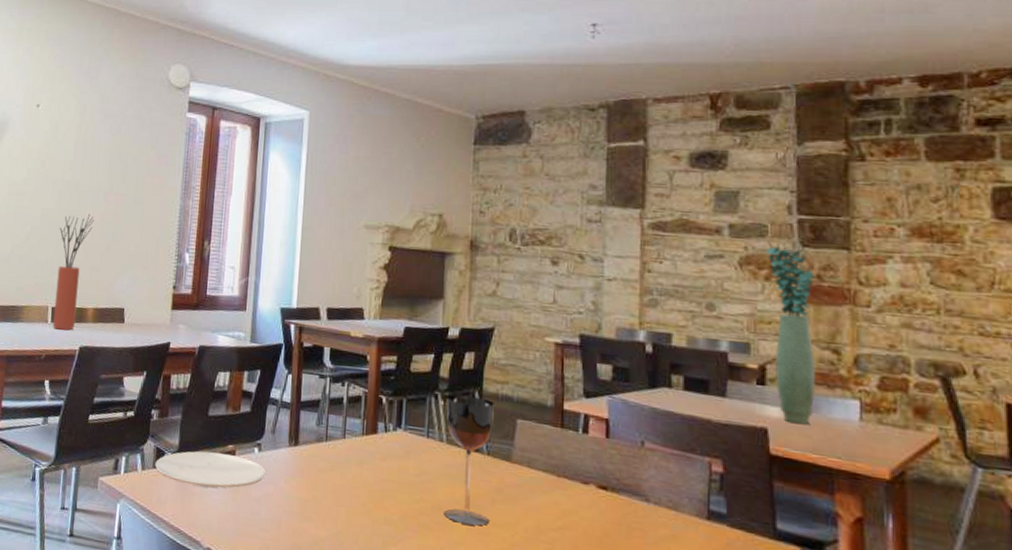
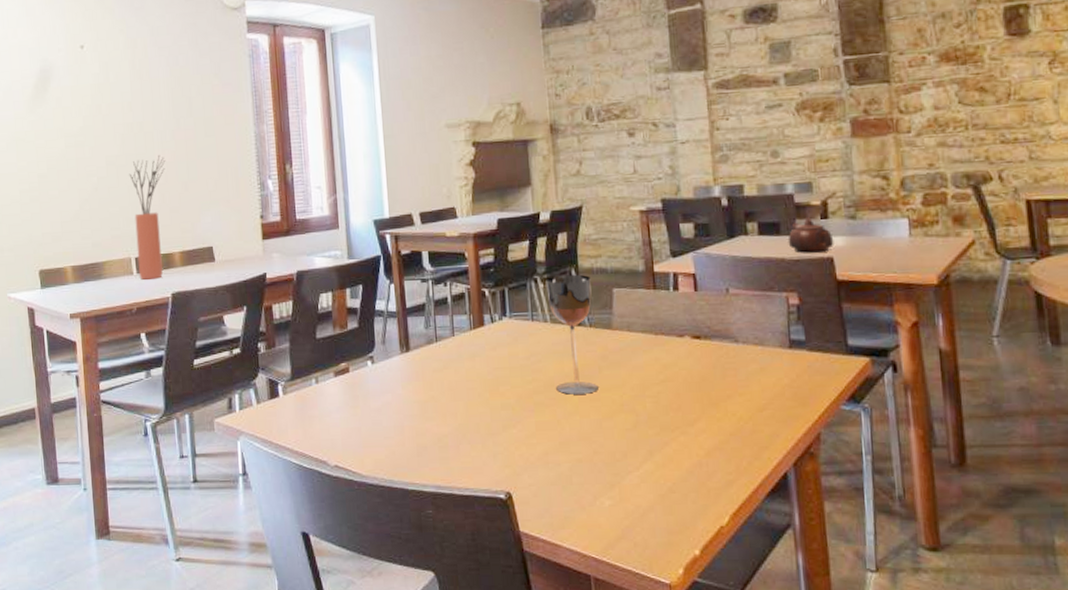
plate: present [155,451,266,489] -> none [270,372,382,409]
teapot: none [716,380,770,420] -> present [788,217,834,253]
vase: present [765,240,815,425] -> none [817,83,871,249]

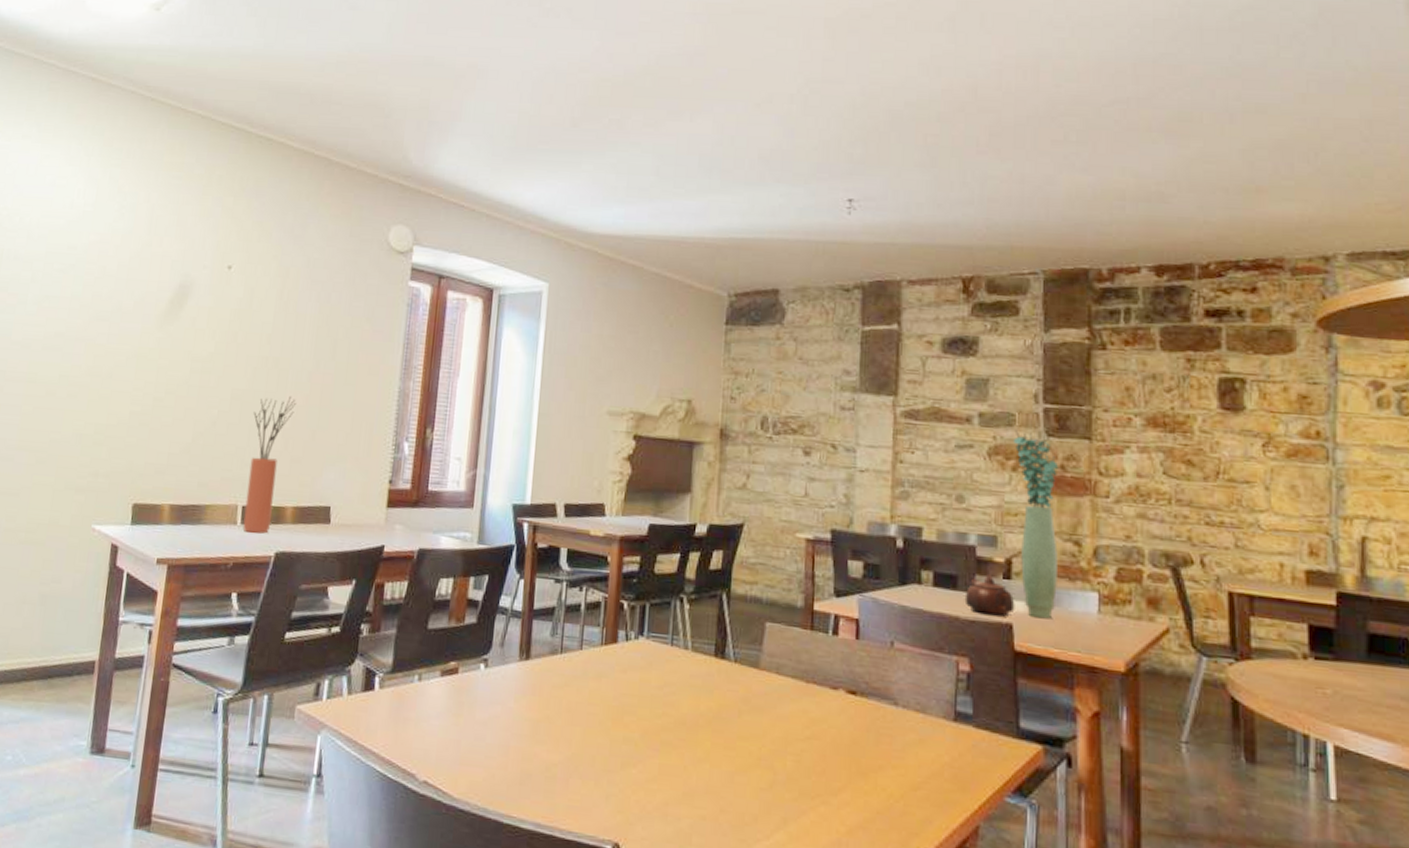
wineglass: present [545,274,598,395] -> none [688,597,743,740]
vase: none [817,83,871,249] -> present [1012,430,1059,619]

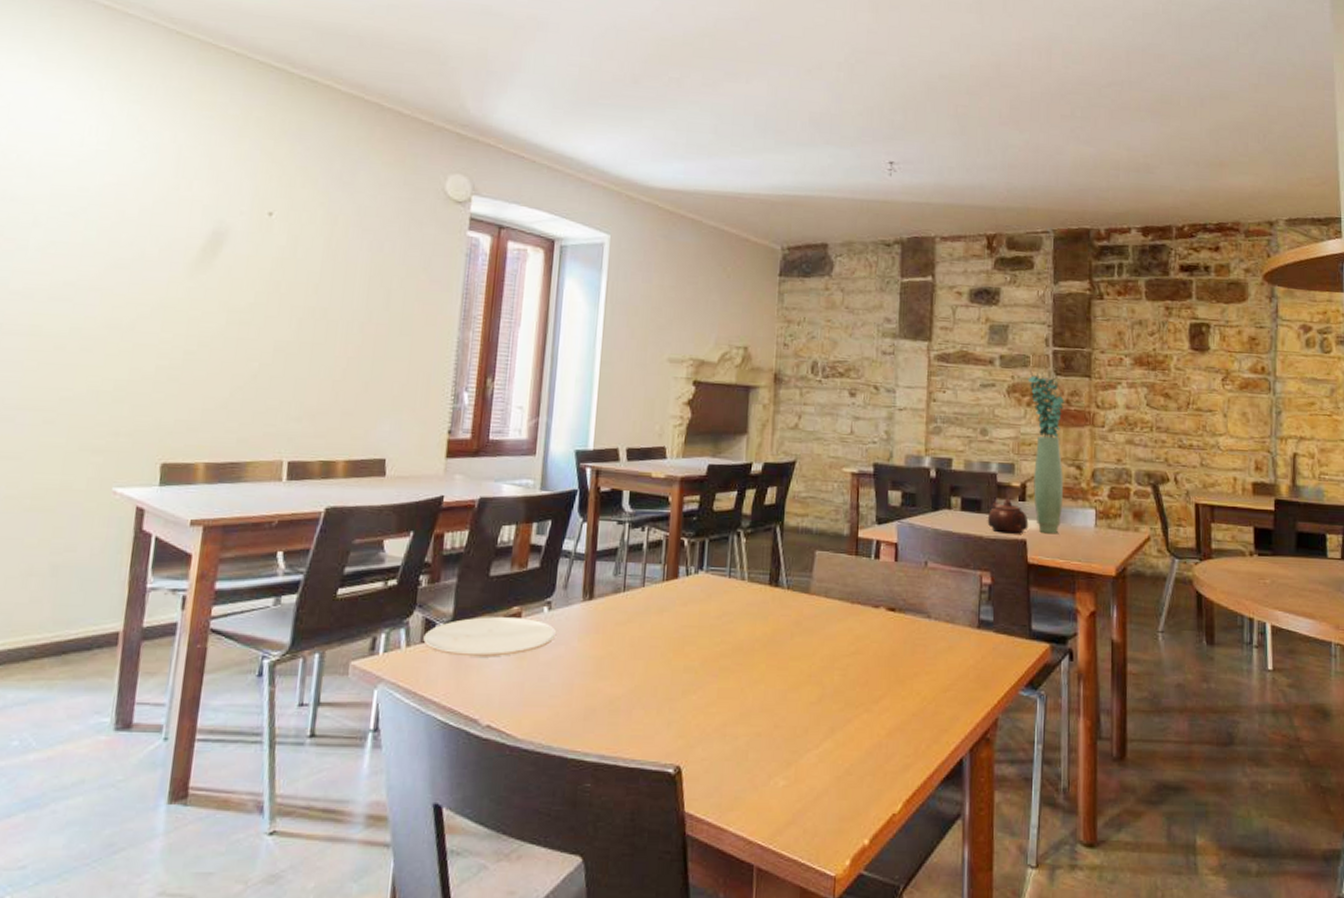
vase: present [242,395,297,534] -> none [288,347,348,489]
plate: none [364,670,493,713] -> present [423,617,557,658]

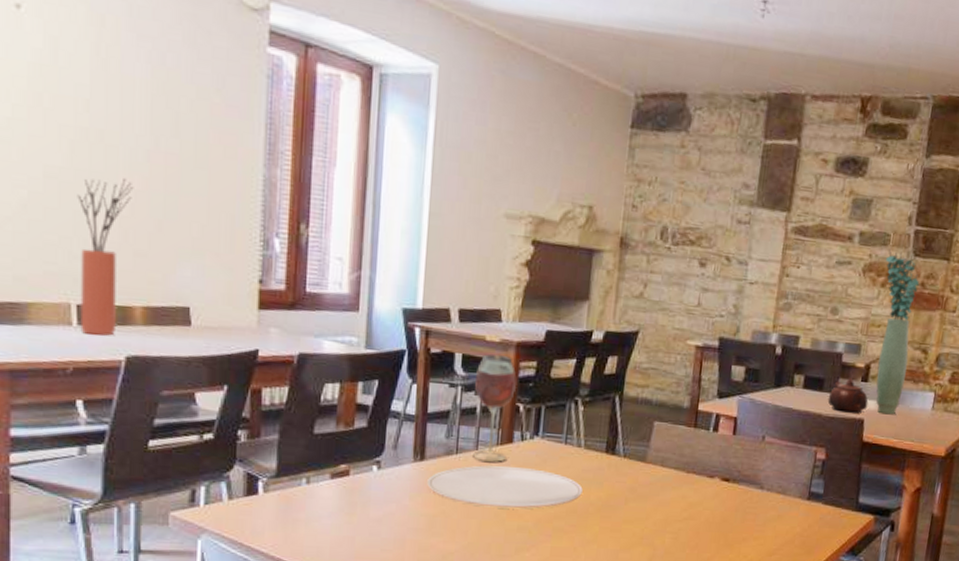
vase: none [288,347,348,489] -> present [77,177,134,336]
plate: present [423,617,557,658] -> none [246,473,387,513]
plate: none [595,602,748,648] -> present [427,465,583,509]
wineglass: none [640,490,681,599] -> present [473,354,517,462]

